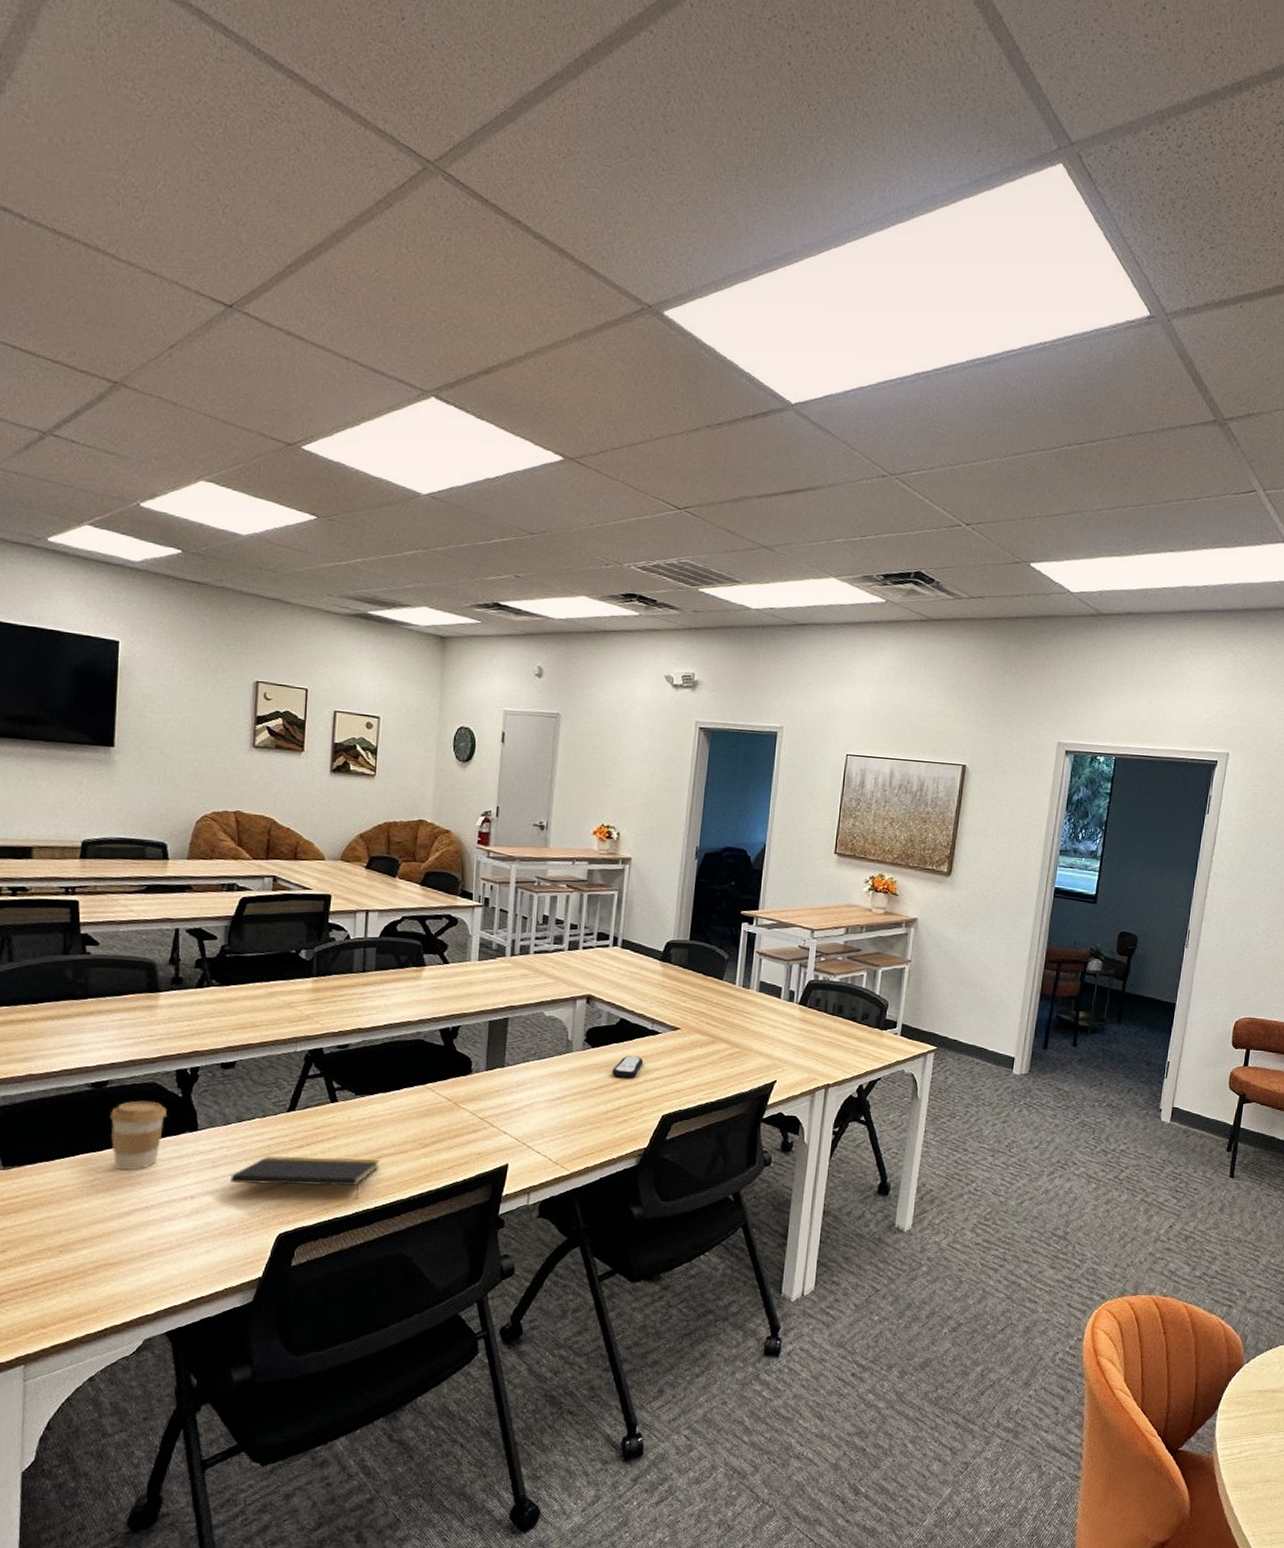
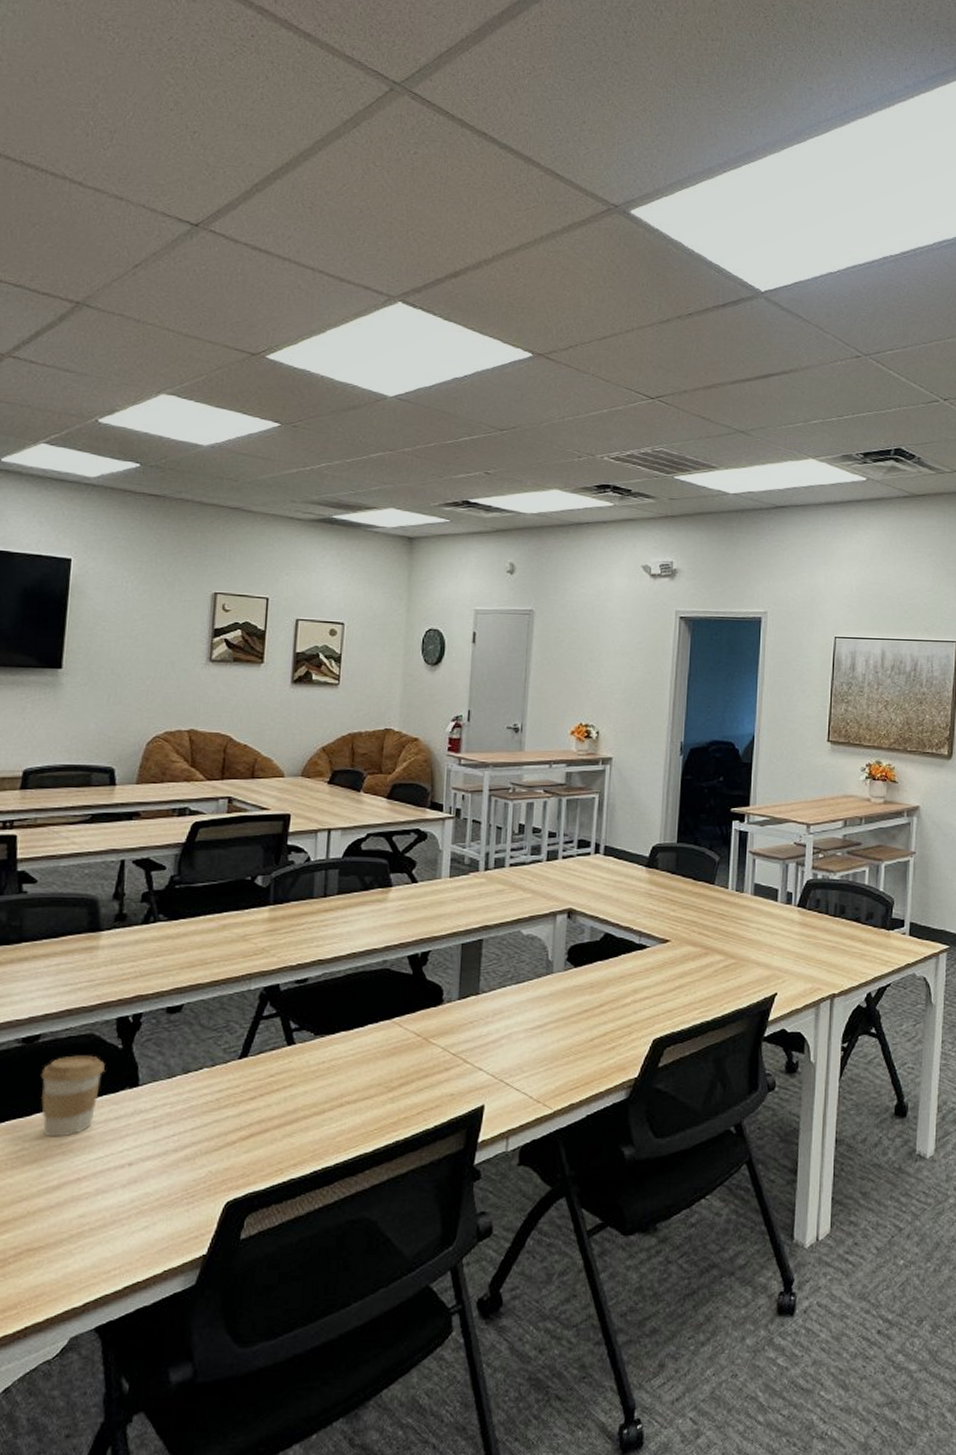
notepad: present [231,1156,380,1199] -> none [174,1109,341,1156]
remote control: present [612,1055,644,1078] -> none [597,974,631,999]

